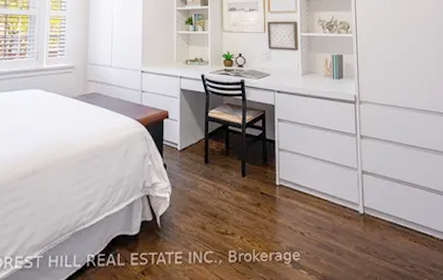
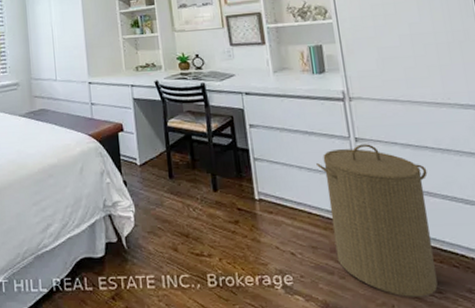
laundry hamper: none [329,141,412,271] -> present [317,144,438,297]

